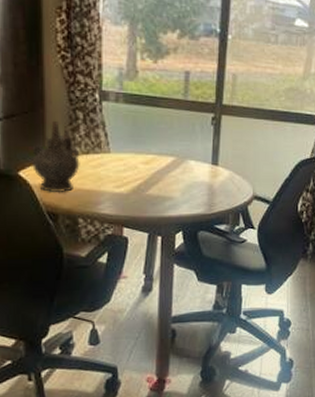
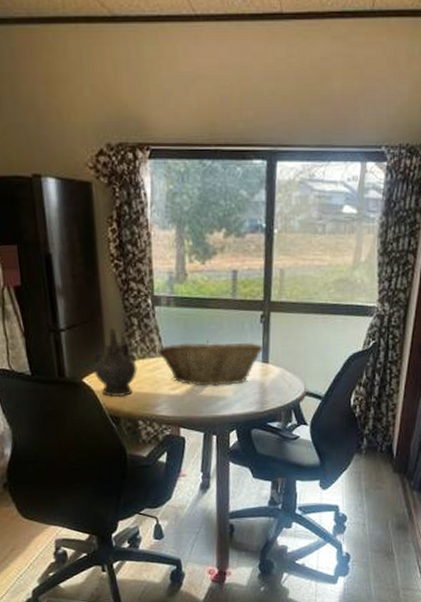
fruit basket: none [103,139,213,187] -> present [158,341,263,387]

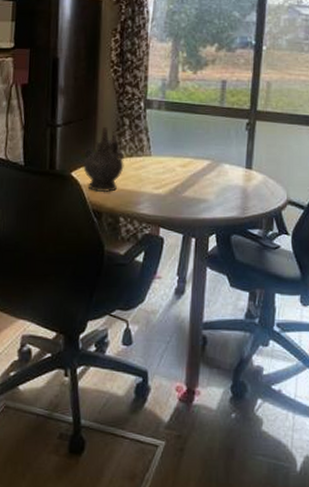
fruit basket: present [158,341,263,387] -> none [145,144,247,189]

